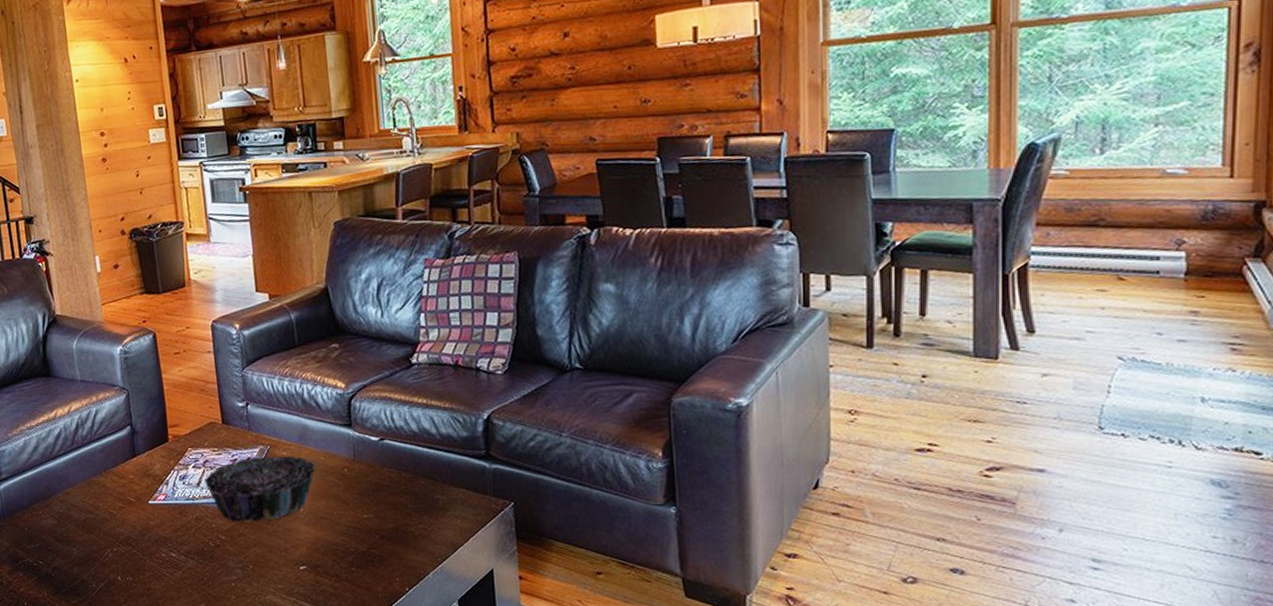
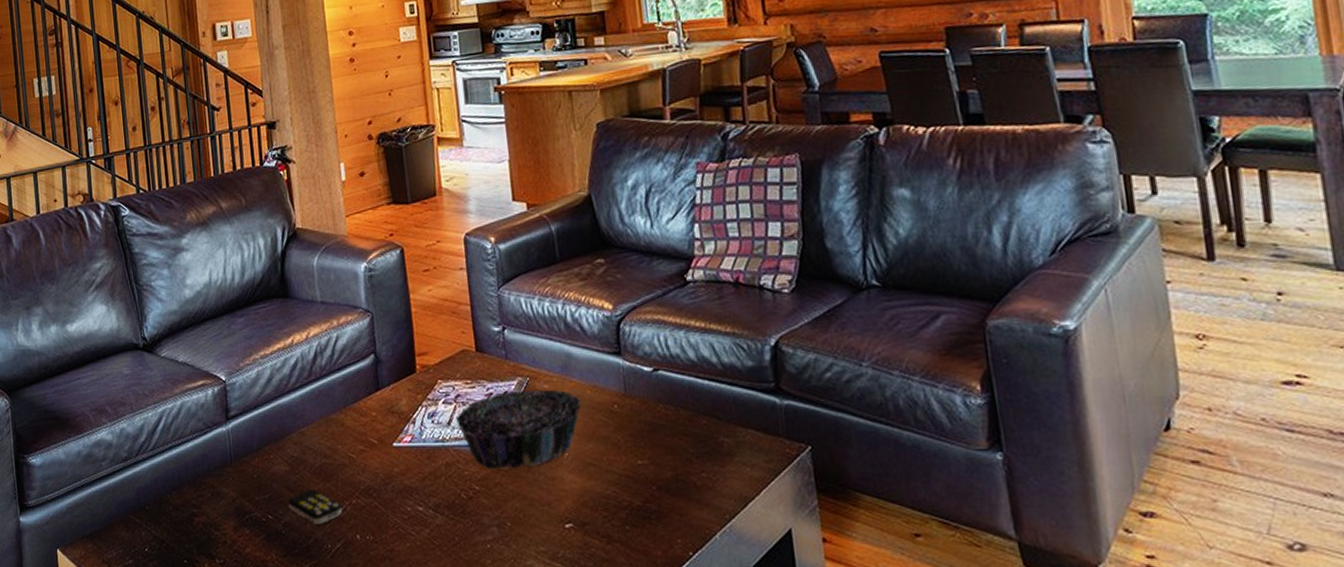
remote control: none [56,539,105,568] -> present [288,489,343,524]

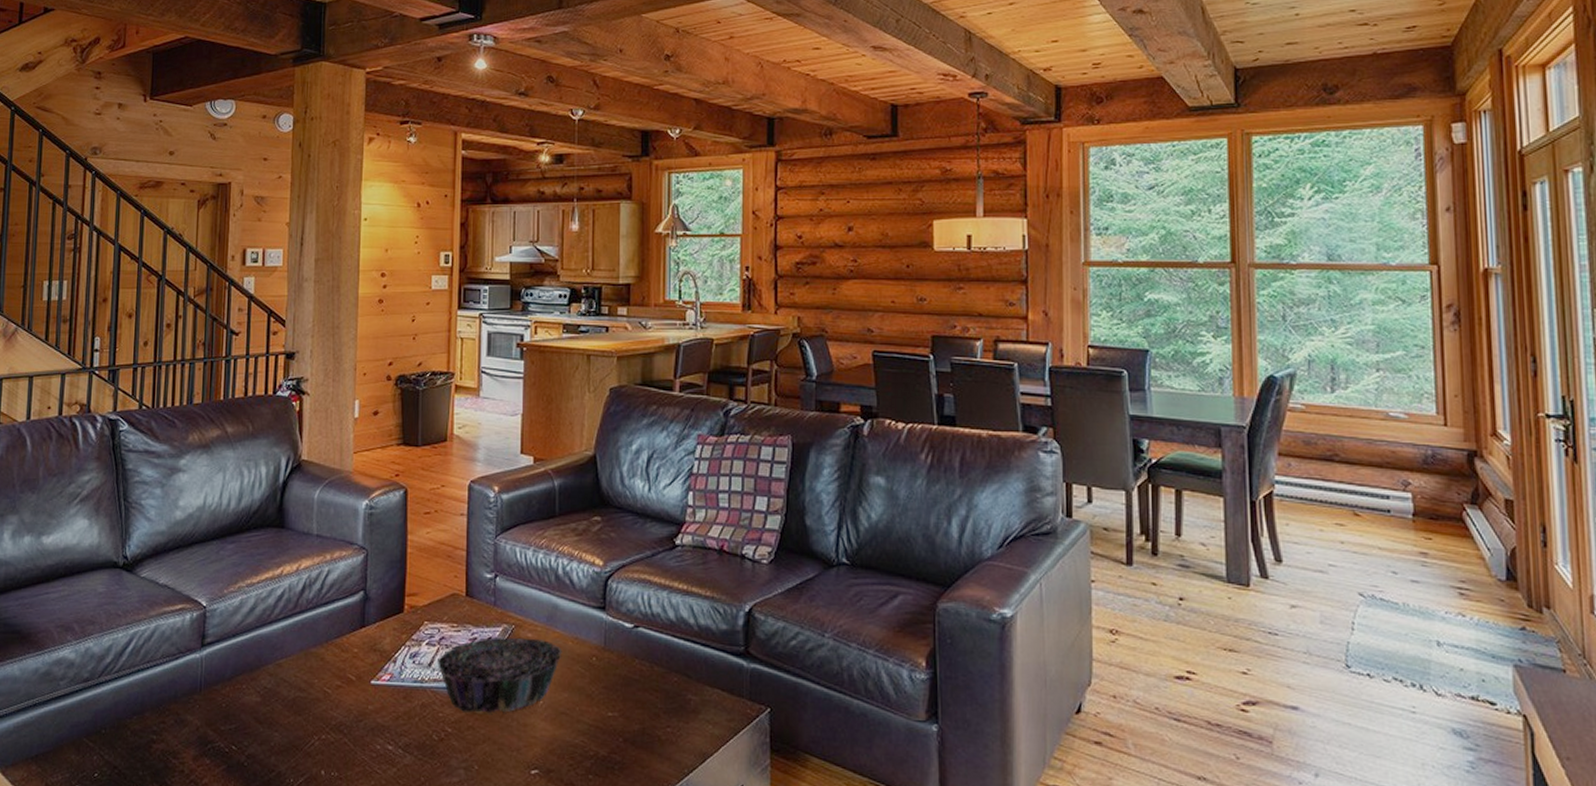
remote control: present [288,489,343,524] -> none [255,721,311,758]

